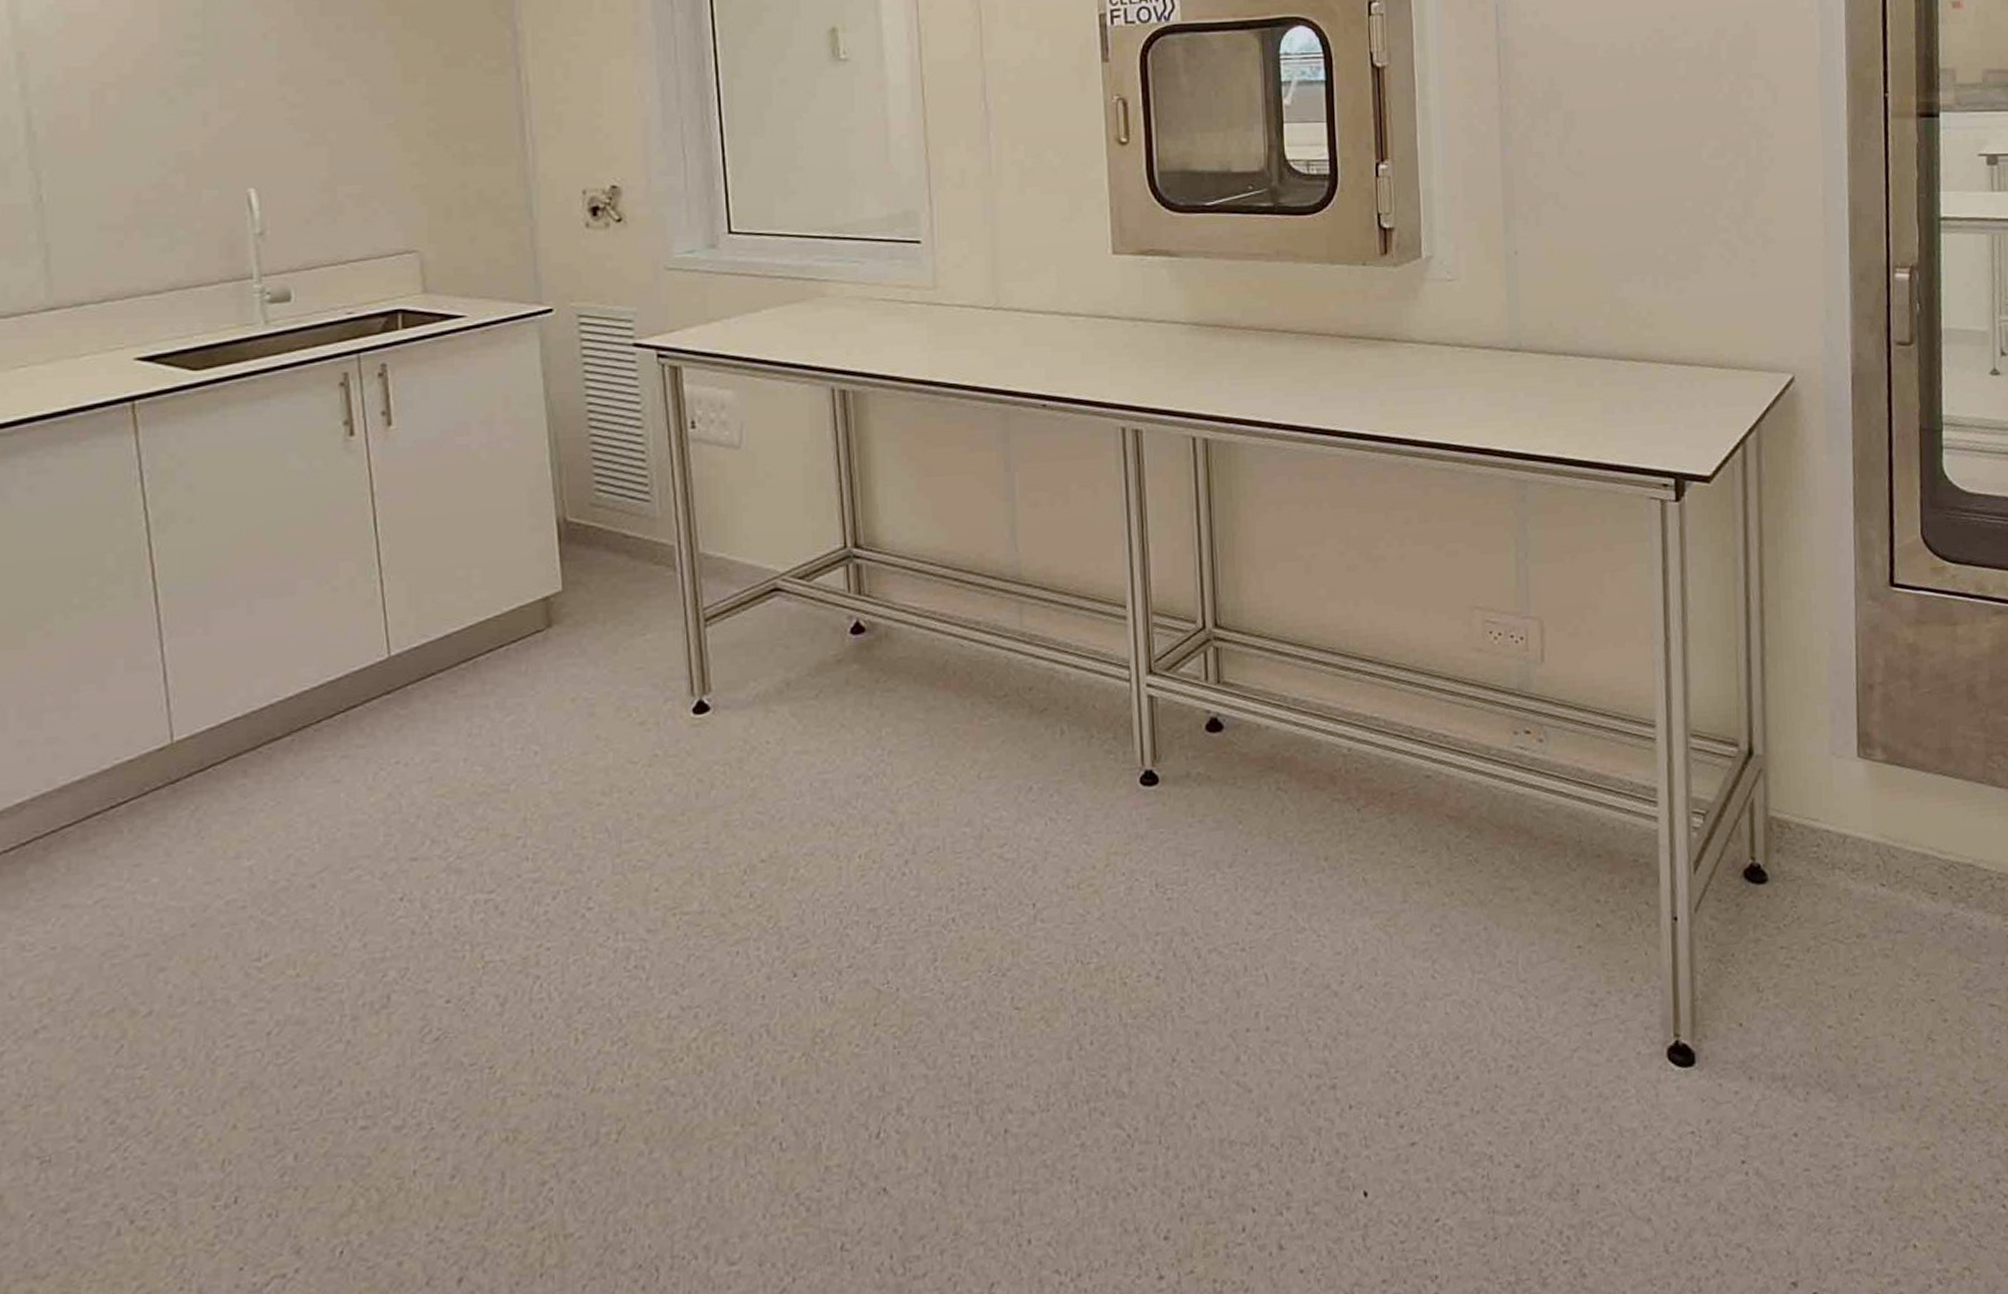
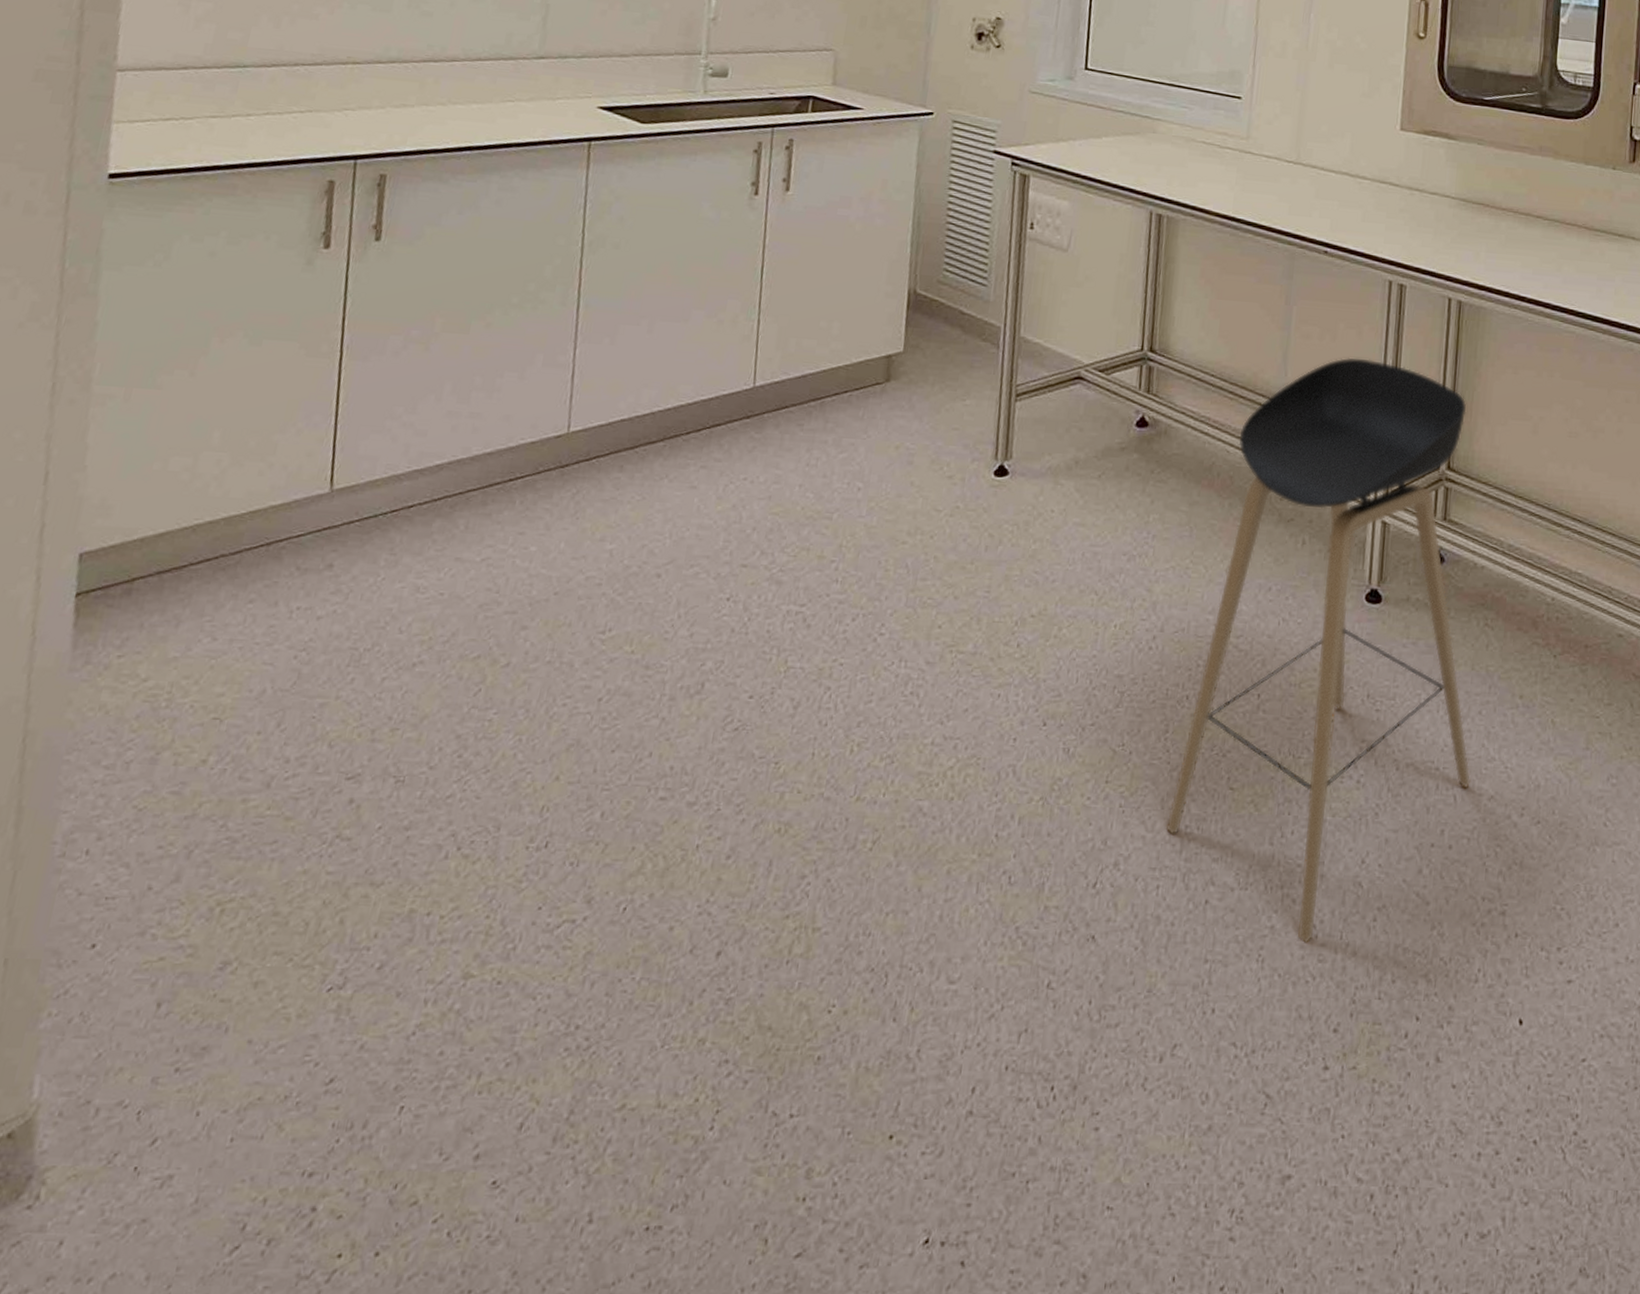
stool: none [949,518,1282,1155] -> present [1165,357,1471,943]

